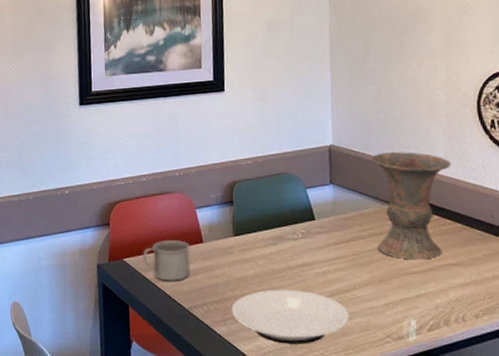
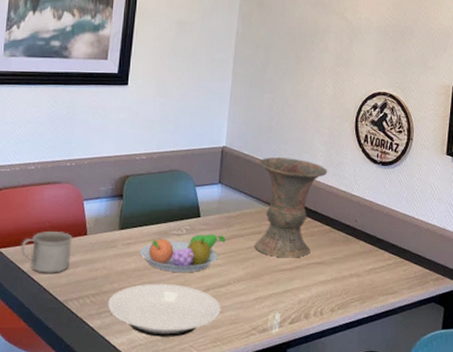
fruit bowl: none [256,237,345,278] -> present [139,234,226,273]

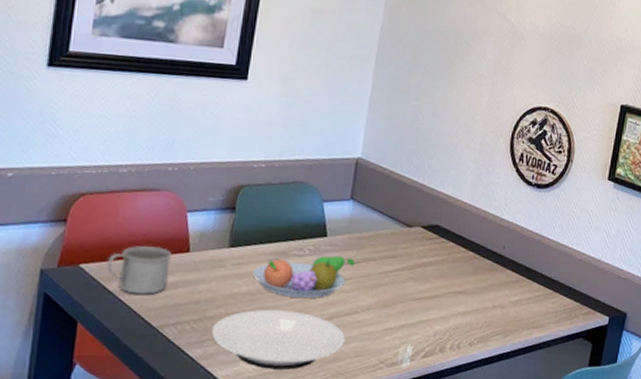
vase: present [255,156,328,258] -> none [388,172,477,286]

